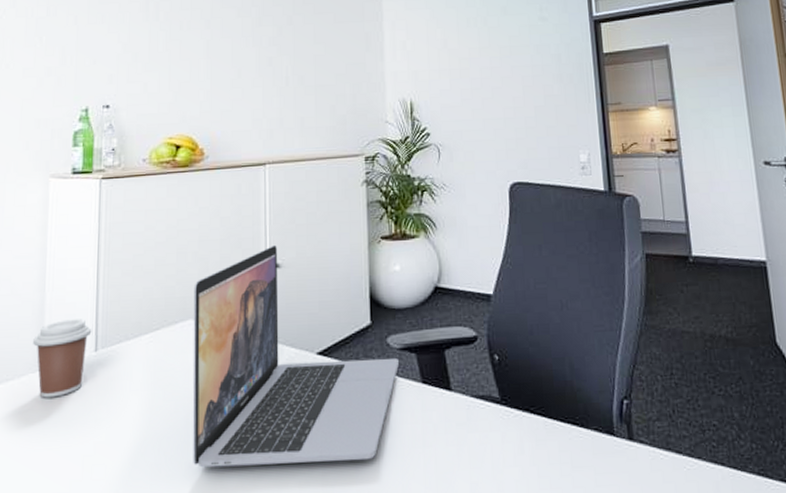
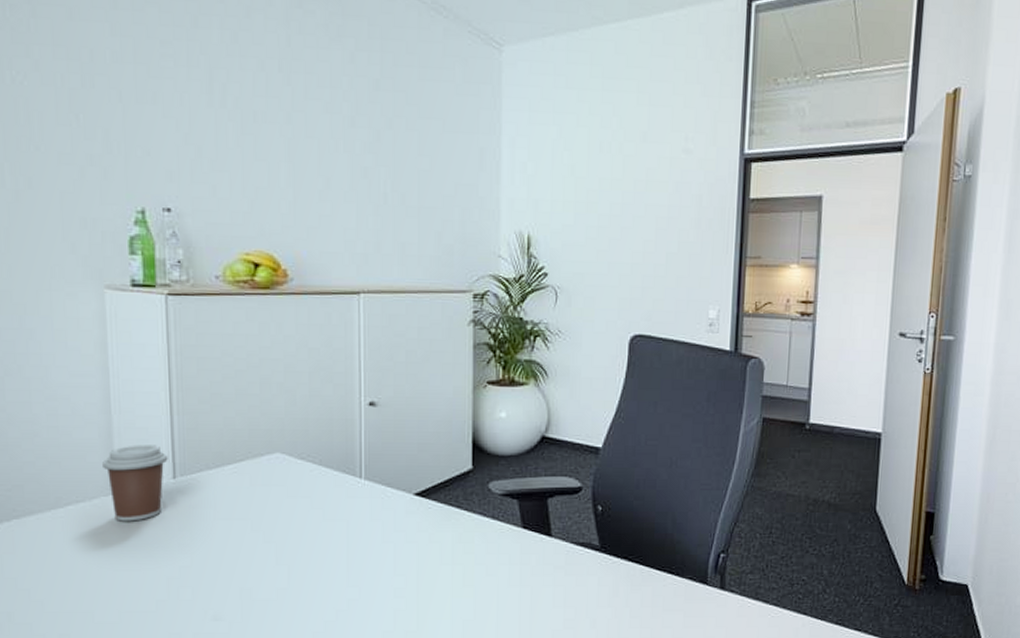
laptop: present [192,244,400,468] -> none [280,381,501,595]

